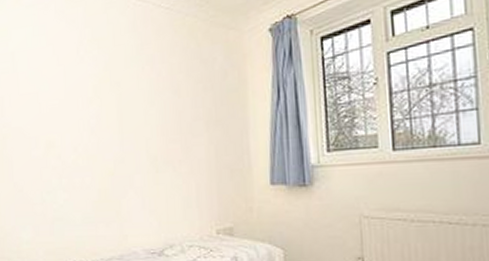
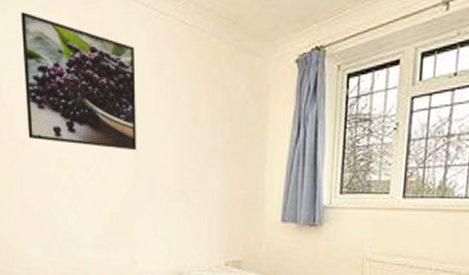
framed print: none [11,12,121,127] -> present [21,12,136,151]

